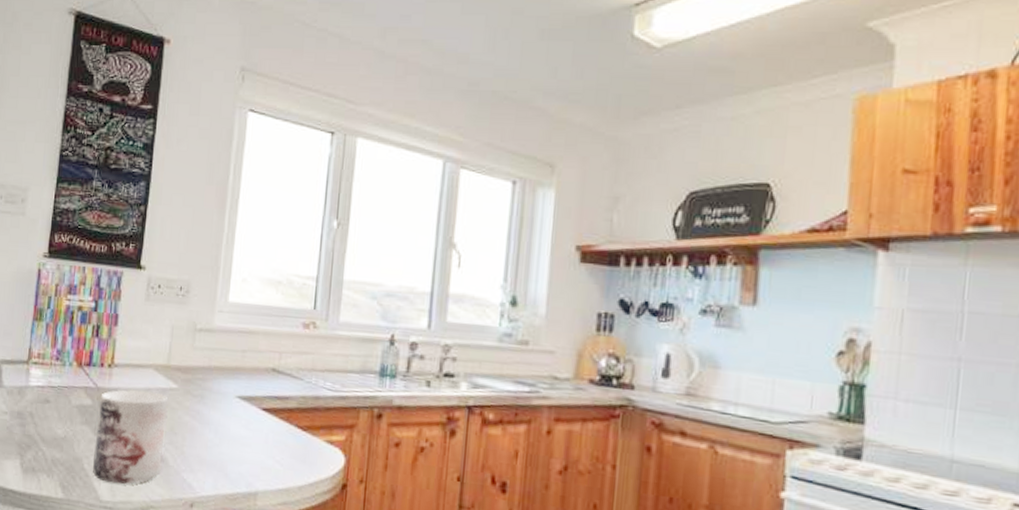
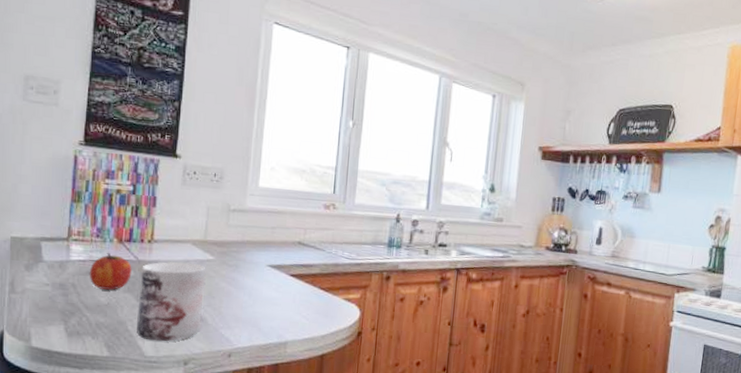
fruit: none [47,377,91,421] -> present [89,252,132,290]

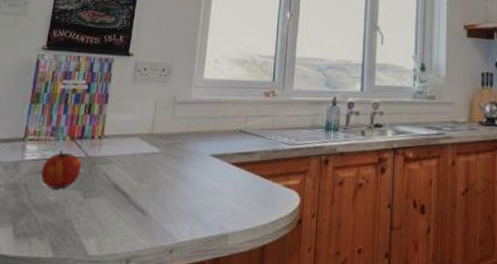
mug: present [137,262,206,342] -> none [82,156,151,239]

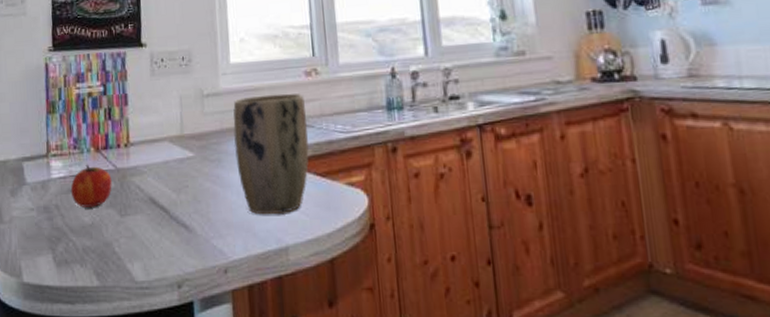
plant pot: none [195,107,261,206] -> present [233,93,309,215]

